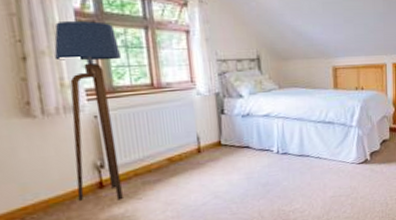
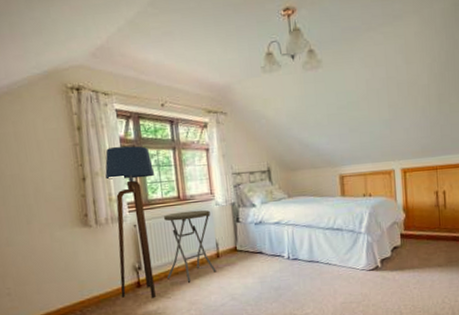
side table: none [133,99,197,181] -> present [164,209,216,283]

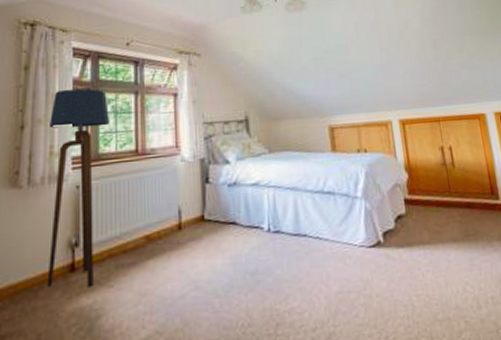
side table: present [164,209,216,283] -> none [112,167,176,264]

